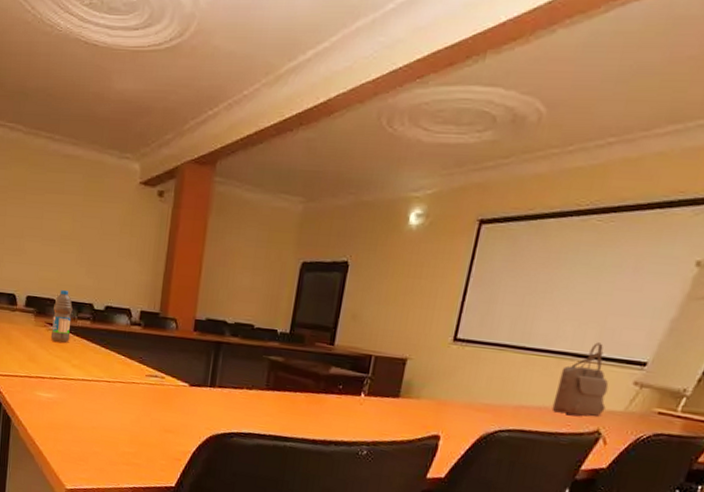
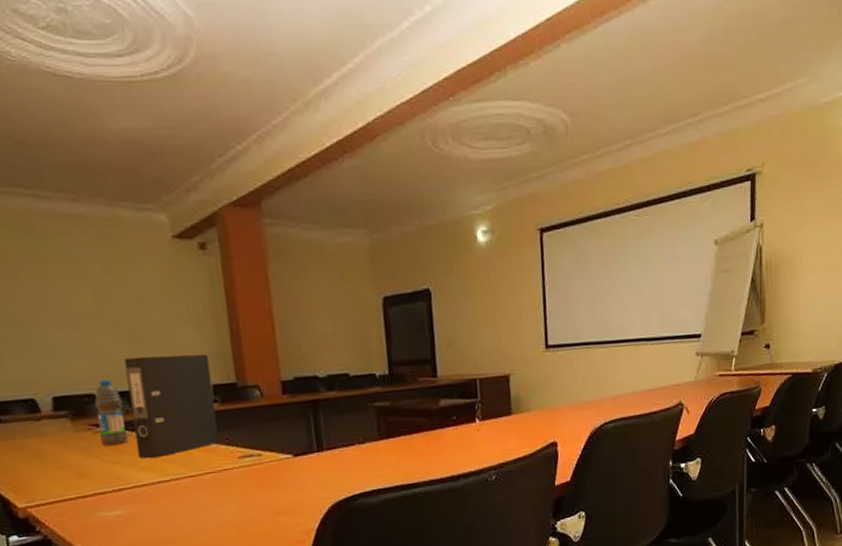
binder: none [73,276,143,361] -> present [124,354,219,459]
handbag: present [551,342,609,417] -> none [640,324,681,395]

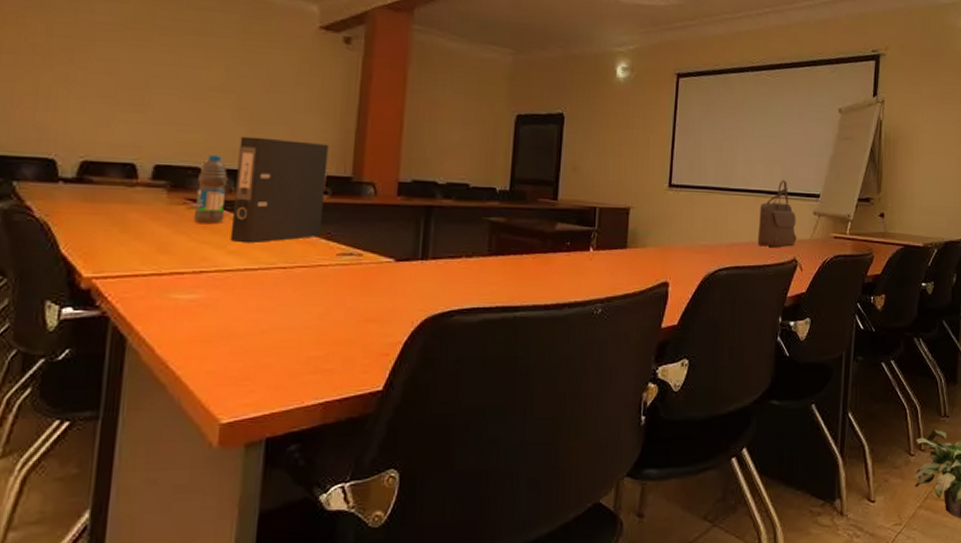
handbag: none [640,324,681,395] -> present [757,180,797,247]

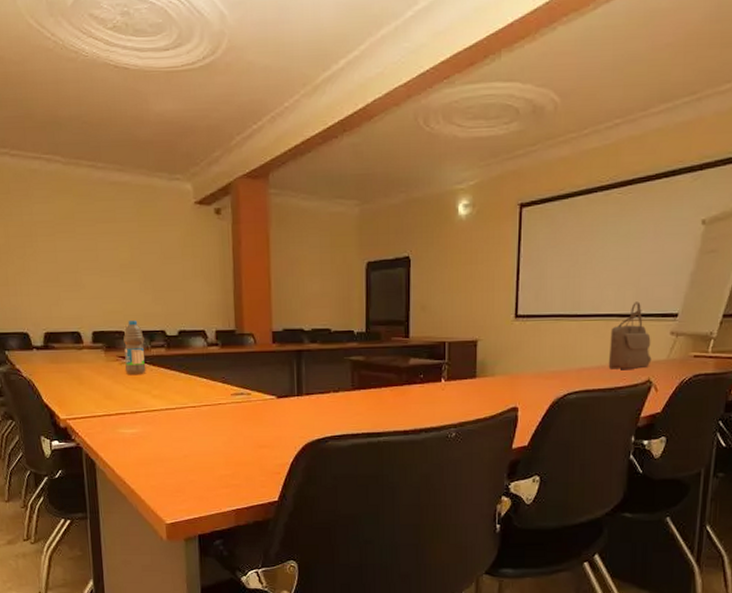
binder: present [230,136,329,244] -> none [148,302,217,389]

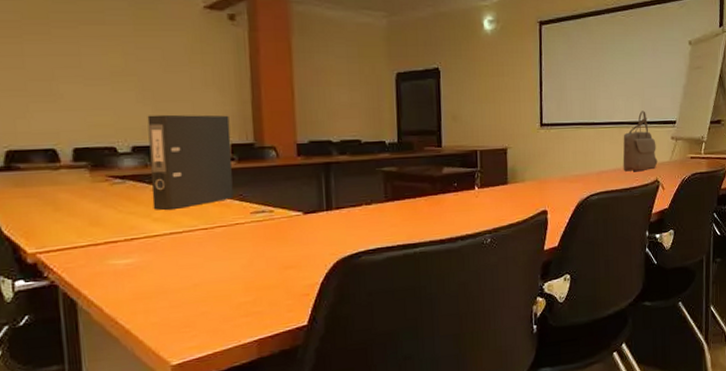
water bottle: present [123,321,146,376] -> none [115,135,145,198]
binder: none [148,302,217,389] -> present [147,114,233,211]

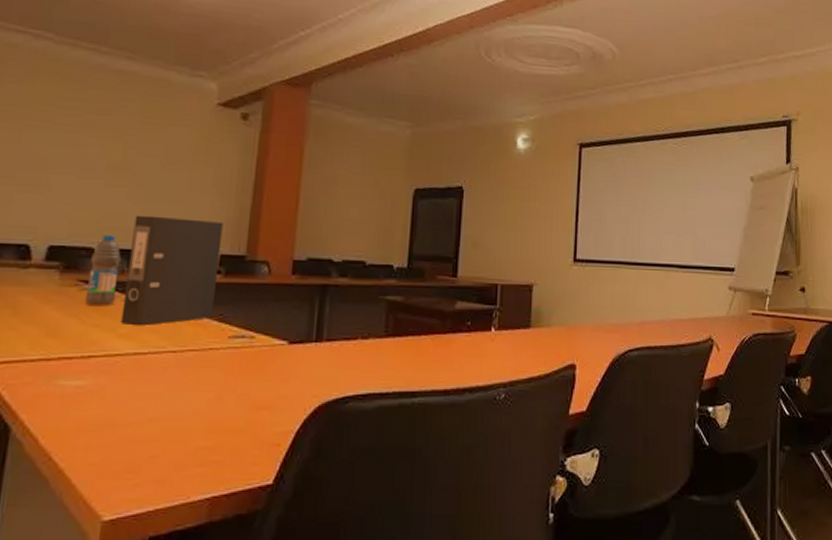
water bottle: none [115,135,145,198] -> present [84,235,121,307]
handbag: present [623,111,658,172] -> none [669,253,712,325]

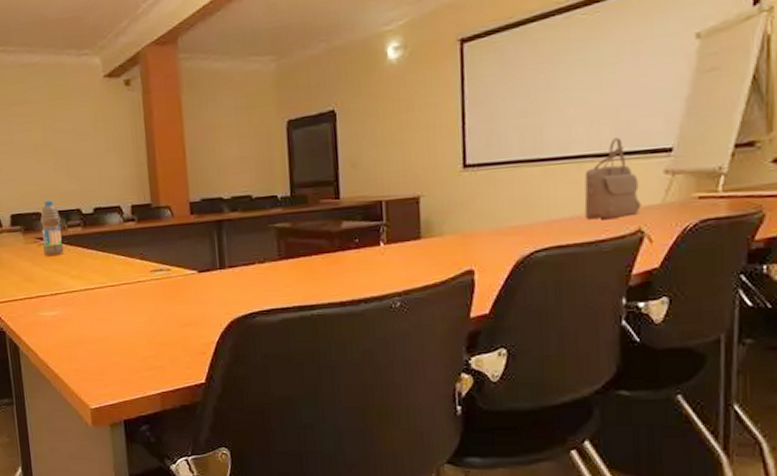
binder: present [120,215,224,326] -> none [63,178,135,269]
handbag: none [669,253,712,325] -> present [584,137,641,220]

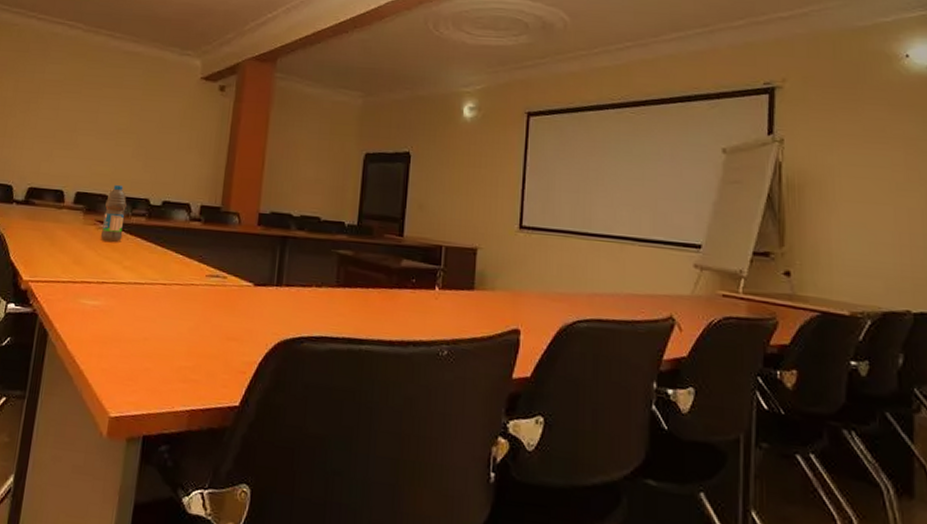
handbag: present [584,137,641,220] -> none [624,226,673,302]

